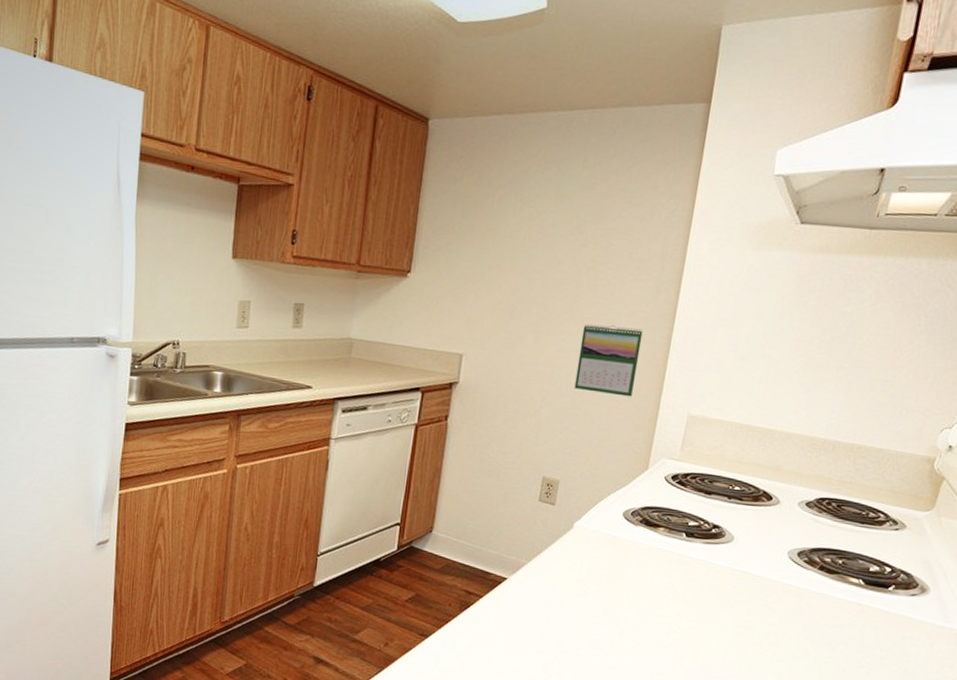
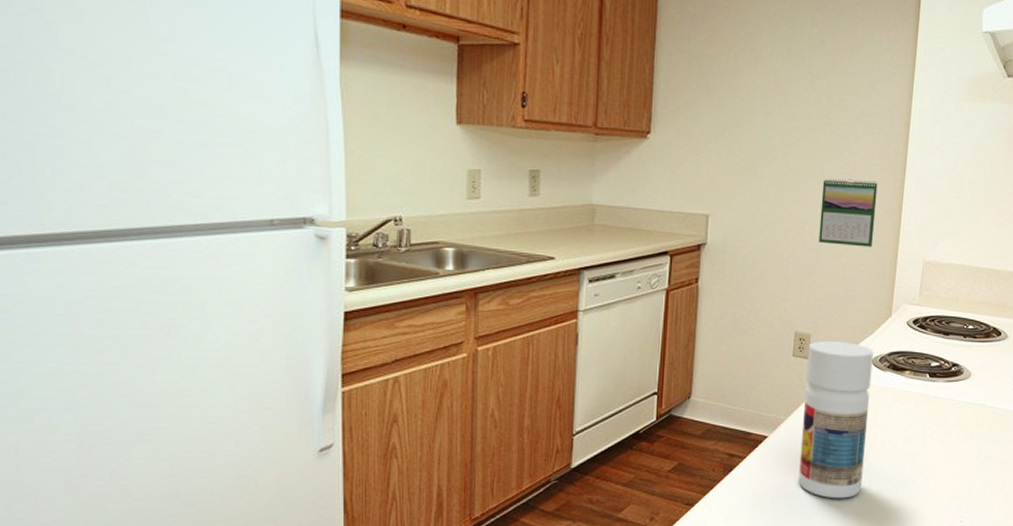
pill bottle: none [535,488,626,651] -> present [798,340,874,499]

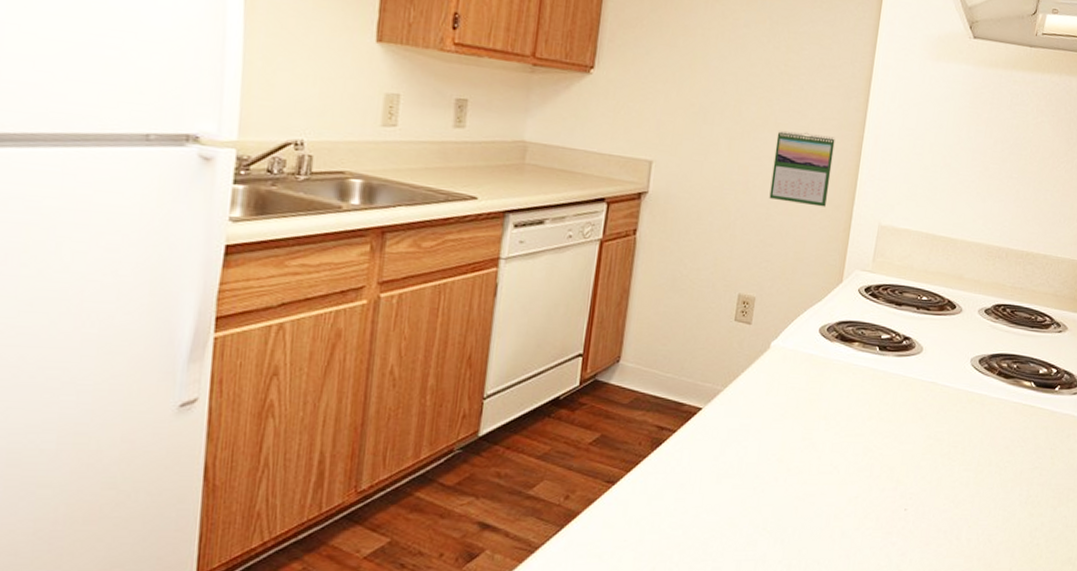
pill bottle: present [798,340,874,499] -> none [732,305,822,481]

